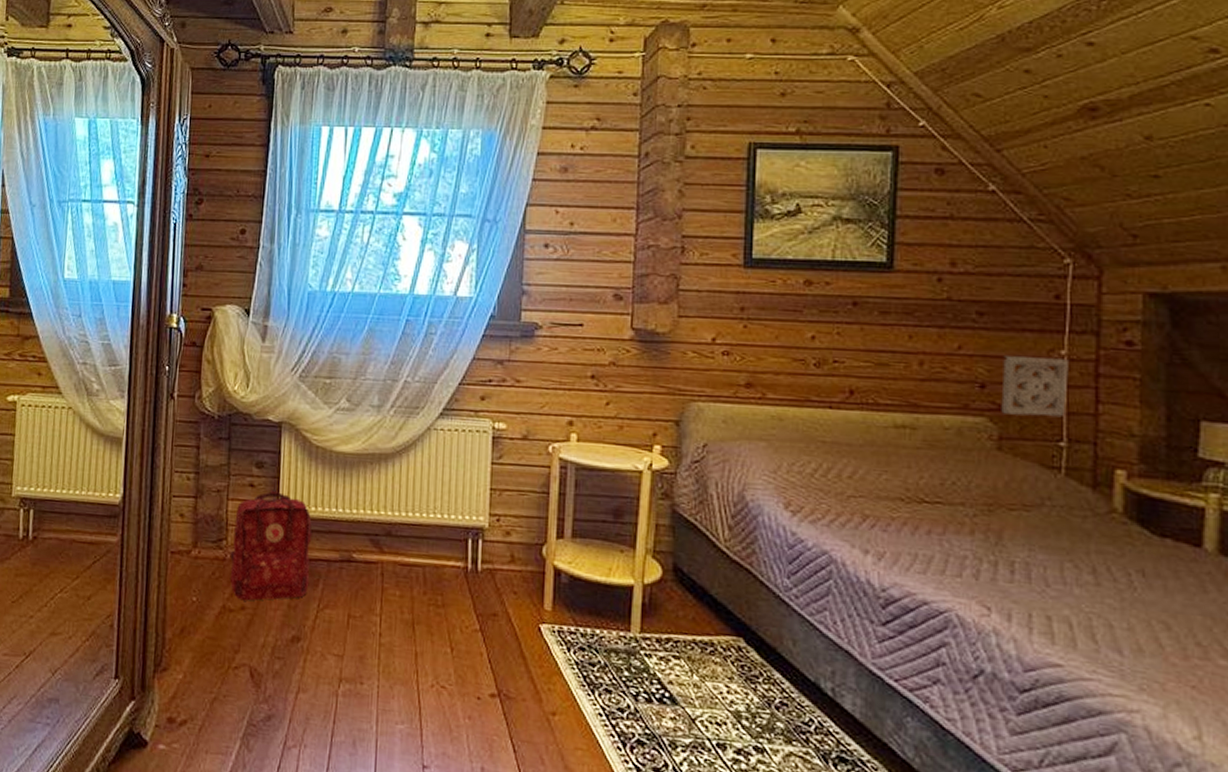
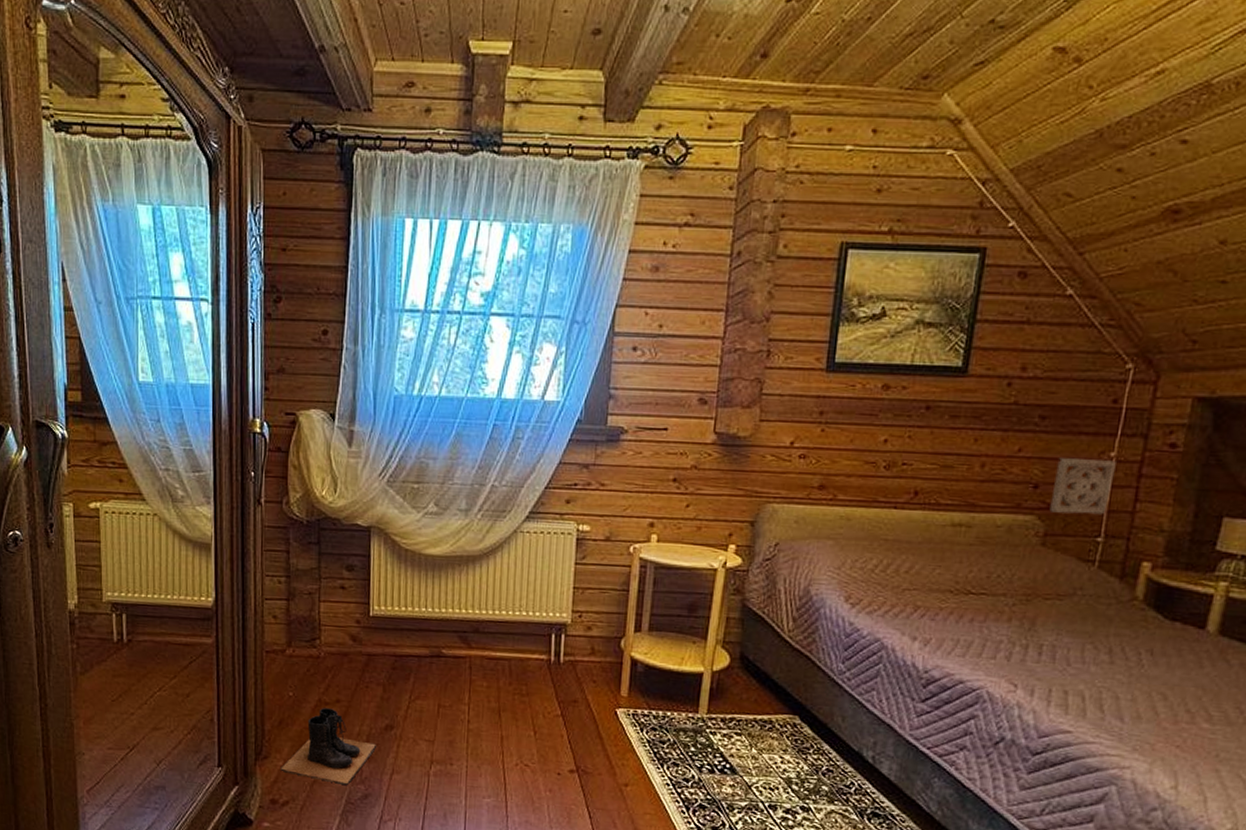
boots: none [180,615,283,704] -> present [280,708,377,785]
backpack: present [229,489,313,601] -> none [323,590,403,695]

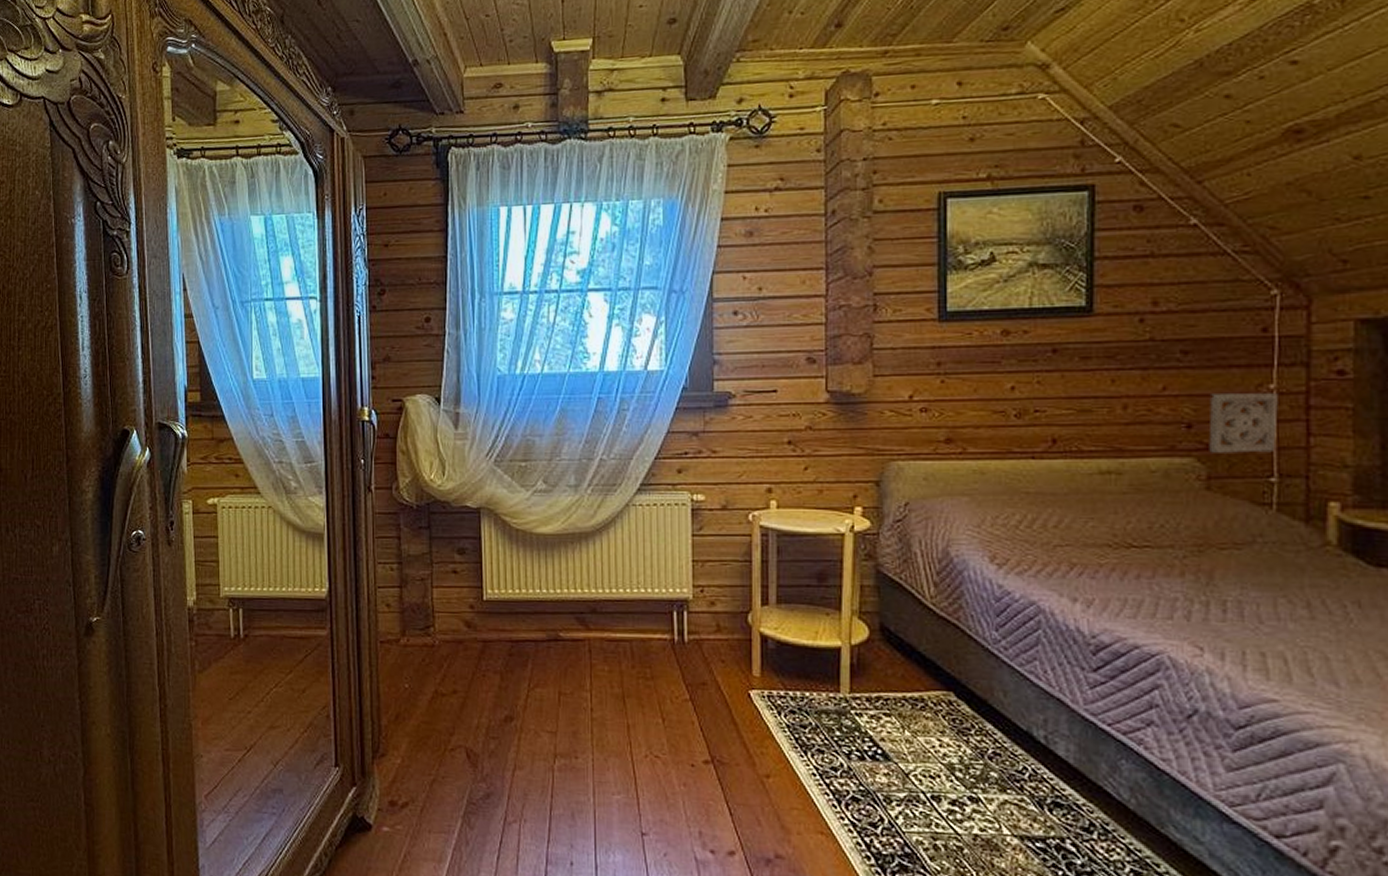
boots: present [280,708,377,785] -> none [399,700,497,783]

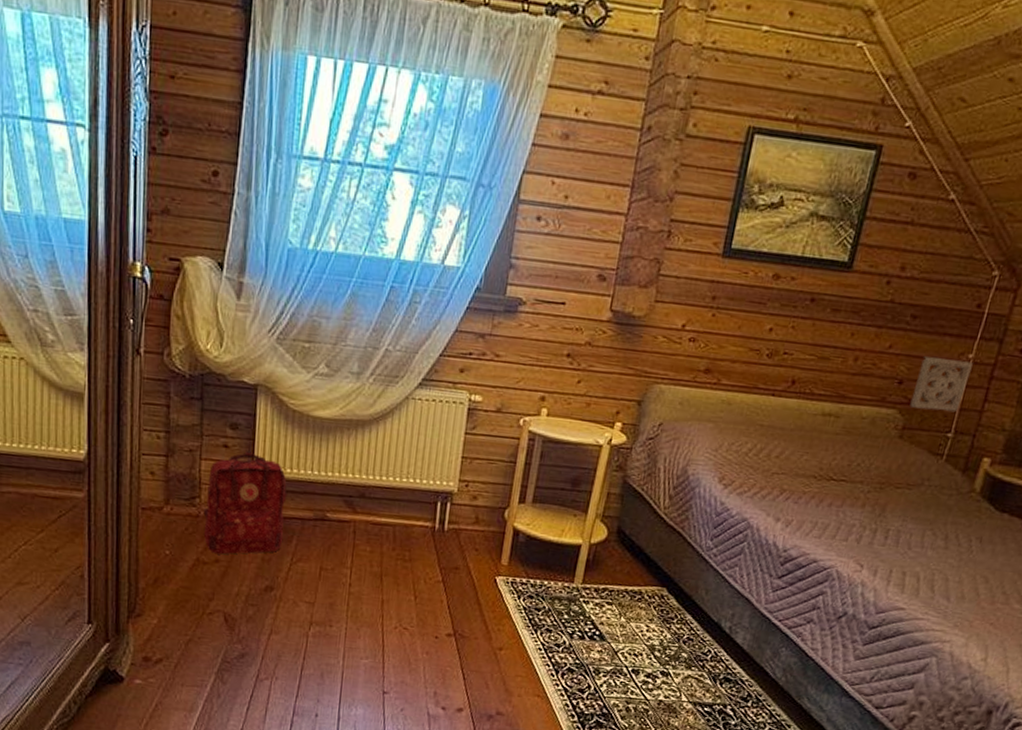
backpack: none [438,574,519,685] -> present [203,450,288,555]

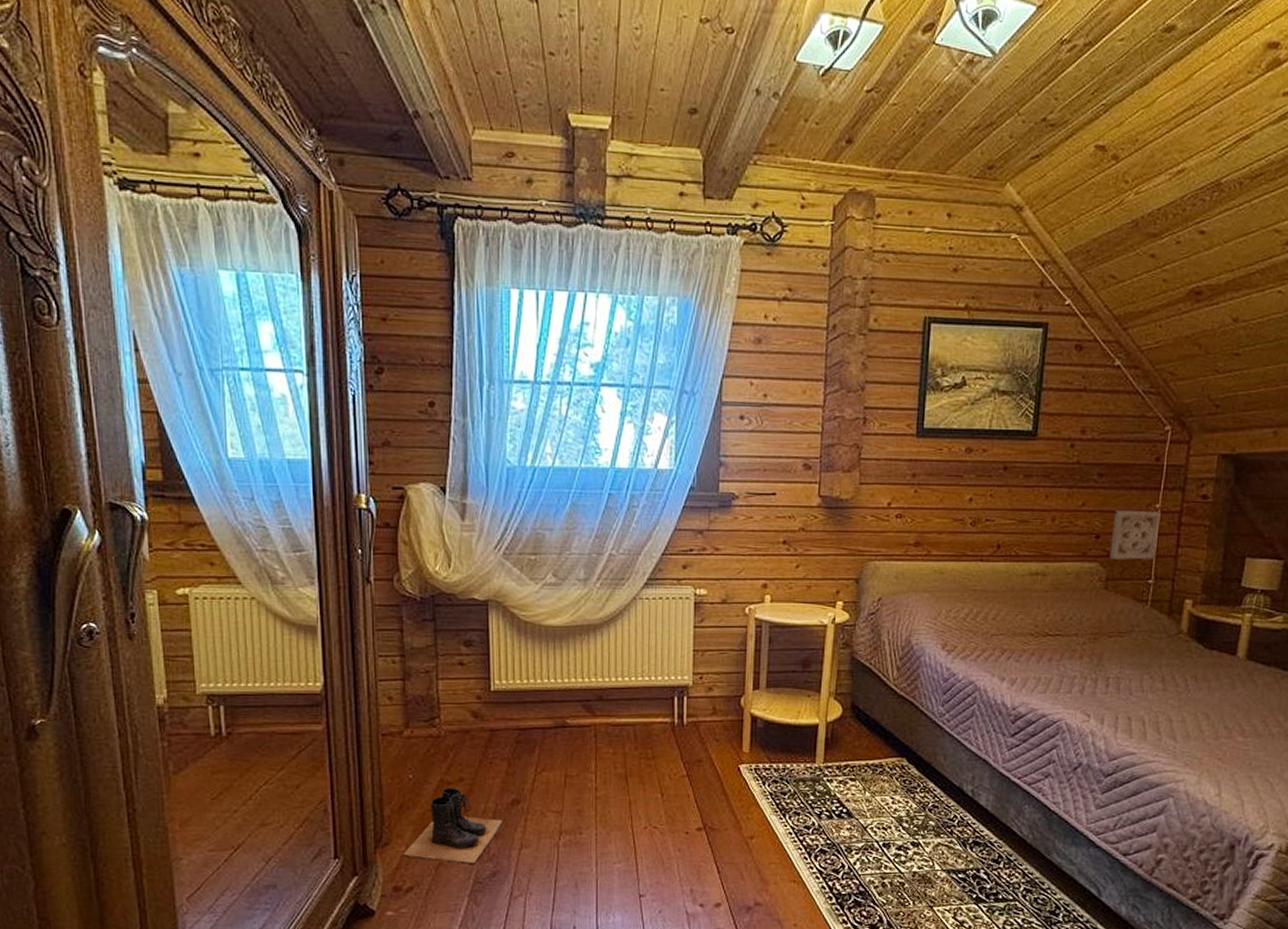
boots: none [154,567,256,644] -> present [403,788,504,864]
backpack: present [203,450,288,555] -> none [444,665,526,773]

